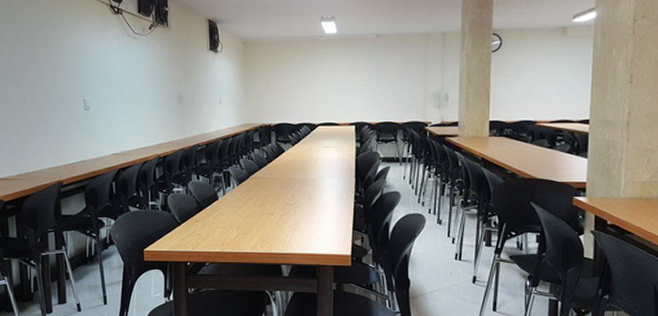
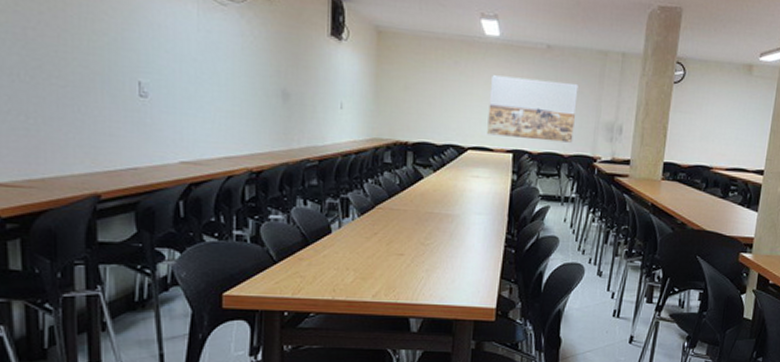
wall art: none [332,62,406,113] -> present [487,75,578,143]

